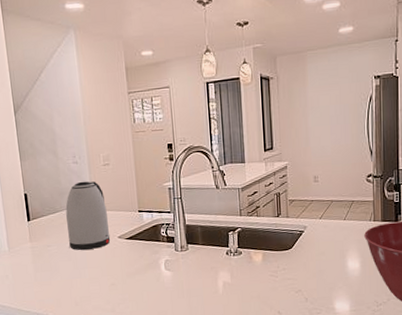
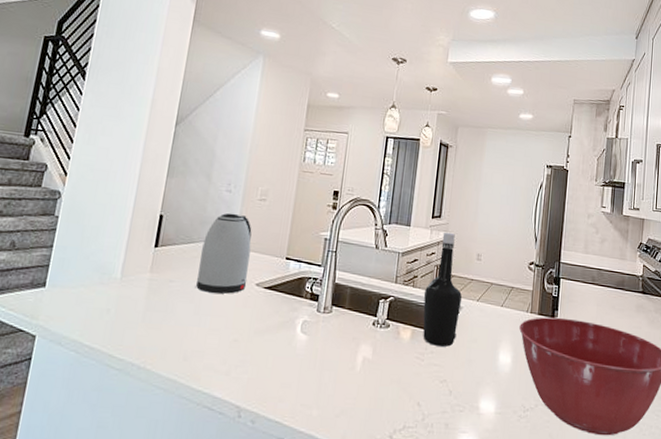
bottle: none [268,161,305,263] -> present [422,232,463,347]

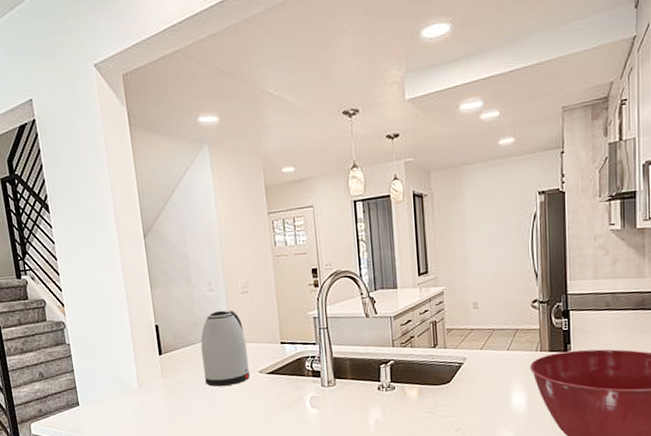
bottle: present [422,232,463,347] -> none [423,286,465,399]

